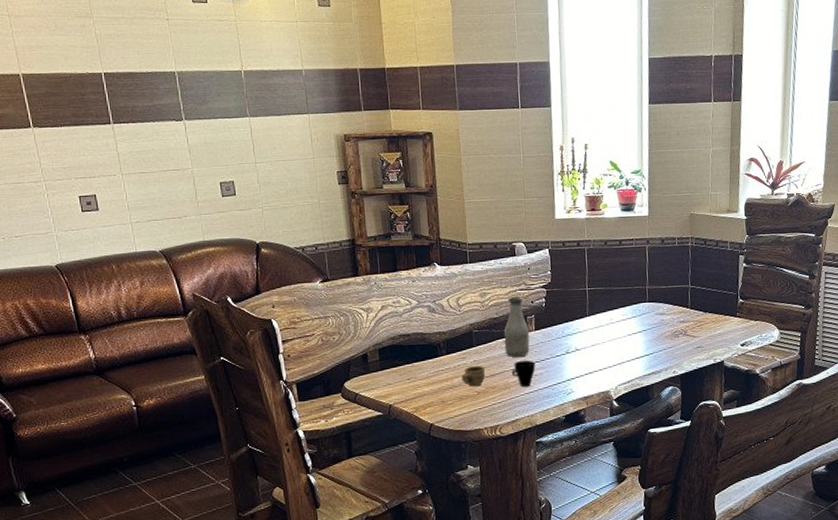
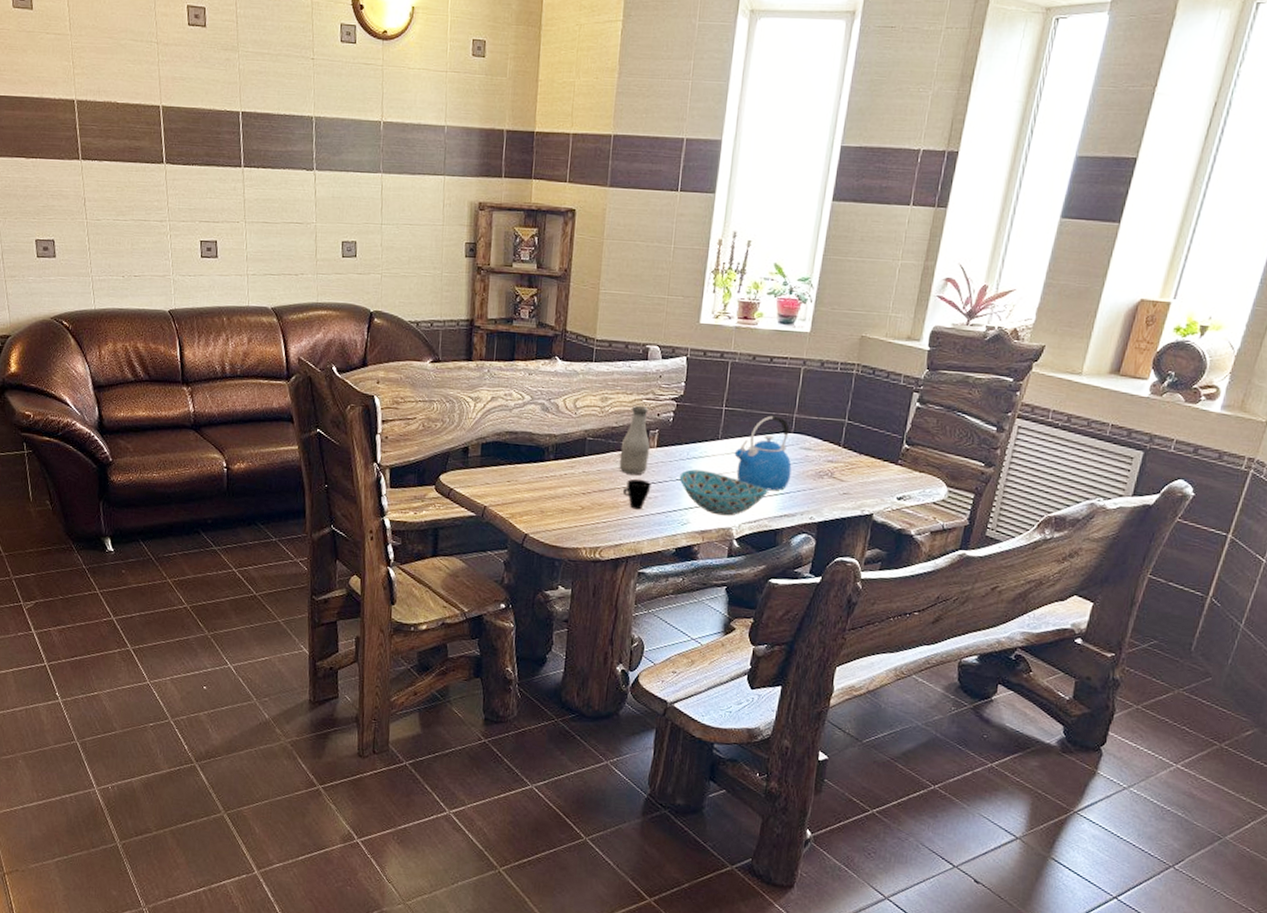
cup: present [462,365,486,387] -> none [566,476,594,501]
bowl: none [558,344,635,382] -> present [679,469,768,516]
kettle: none [602,289,652,354] -> present [734,415,792,491]

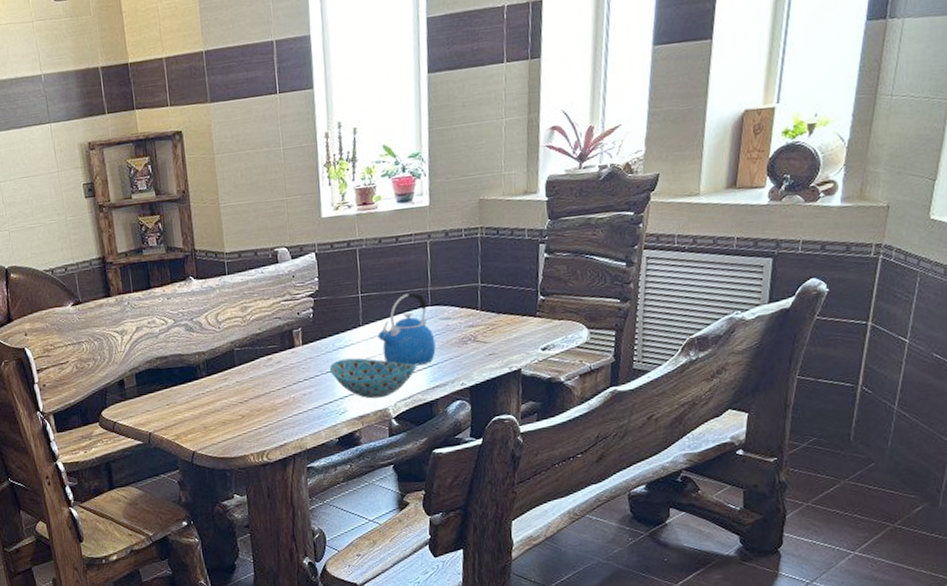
bottle: present [619,405,650,476] -> none [268,307,297,376]
cup: present [623,478,651,510] -> none [278,378,304,408]

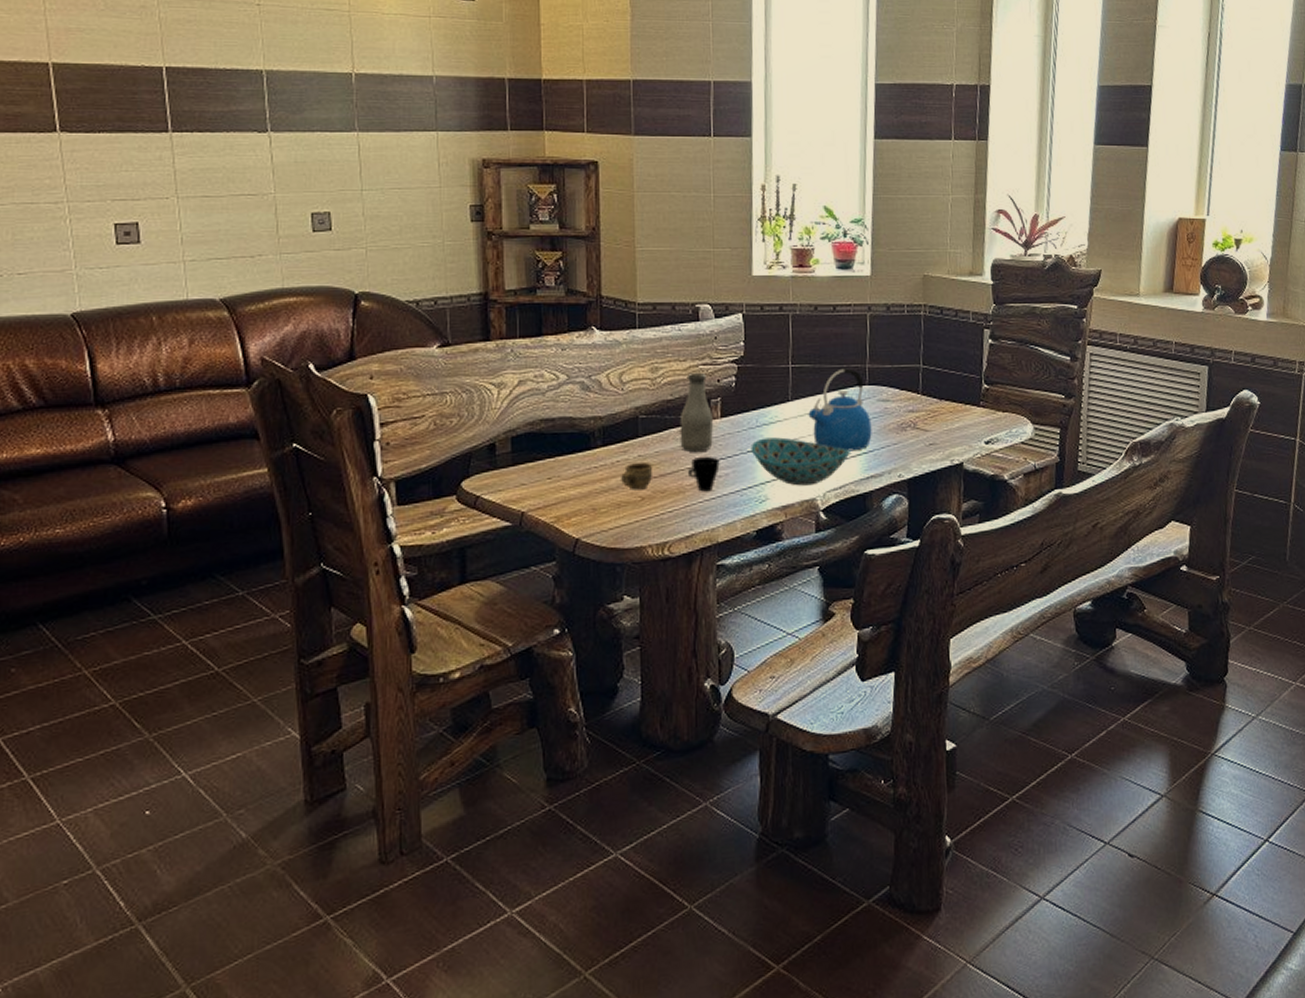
cup: none [224,386,250,410] -> present [621,461,653,490]
bottle: none [268,307,297,376] -> present [679,372,713,453]
cup: none [278,378,304,408] -> present [688,456,720,492]

